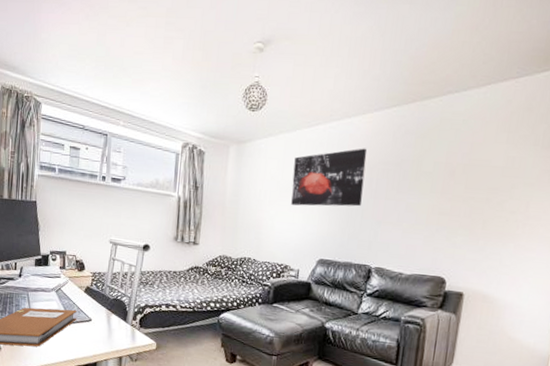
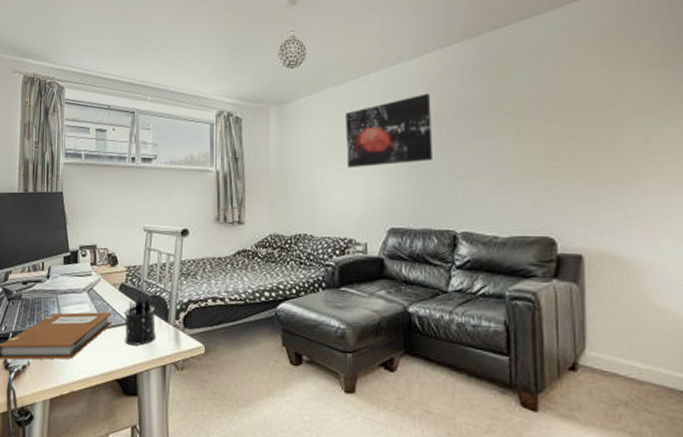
pen holder: none [87,299,116,340] -> present [124,297,156,346]

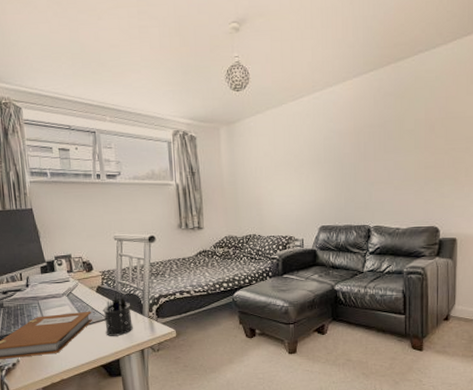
wall art: present [346,93,432,167] -> none [284,114,353,178]

